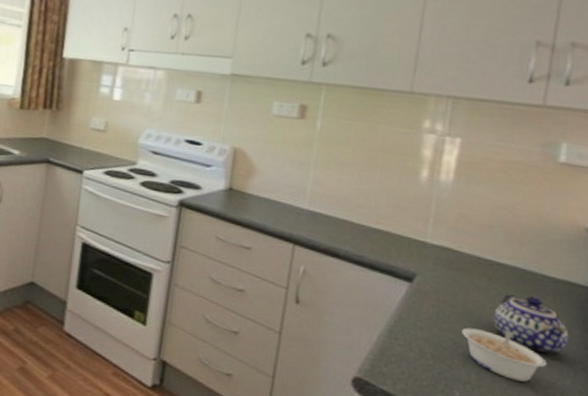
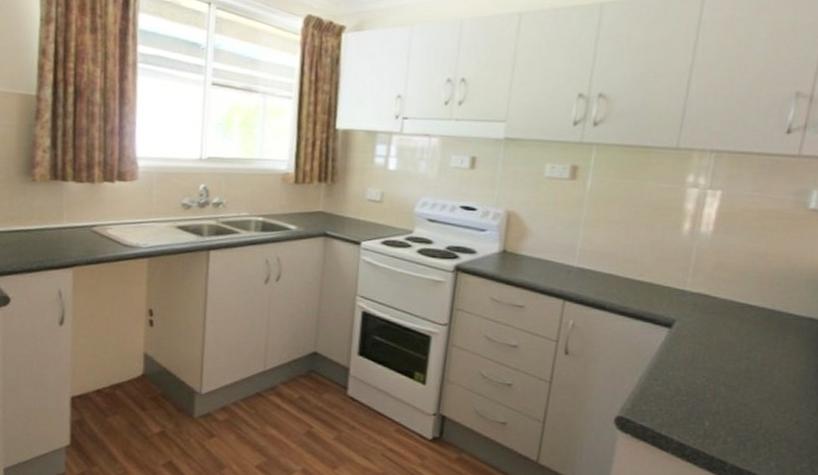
legume: present [462,327,547,382] -> none [714,365,787,409]
teapot: present [494,293,569,354] -> none [742,332,808,383]

